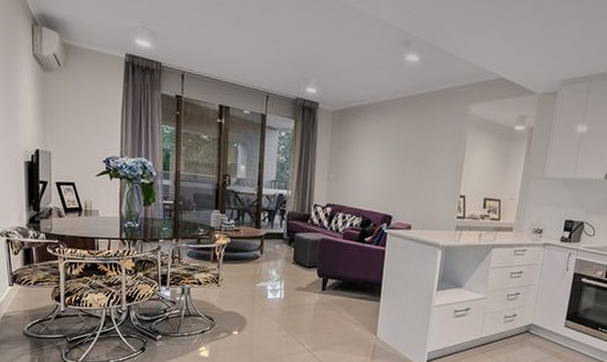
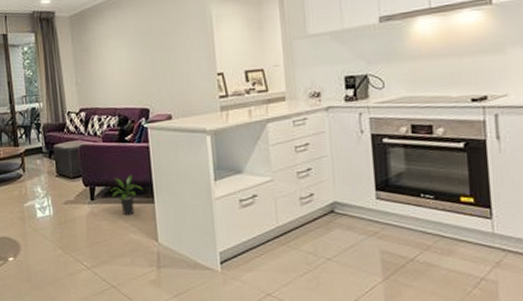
potted plant: none [341,273,372,309] -> present [110,174,143,216]

